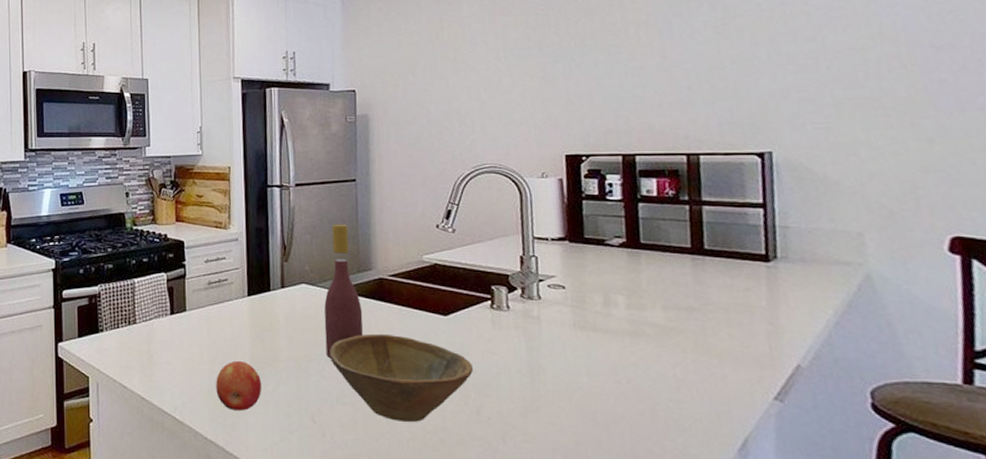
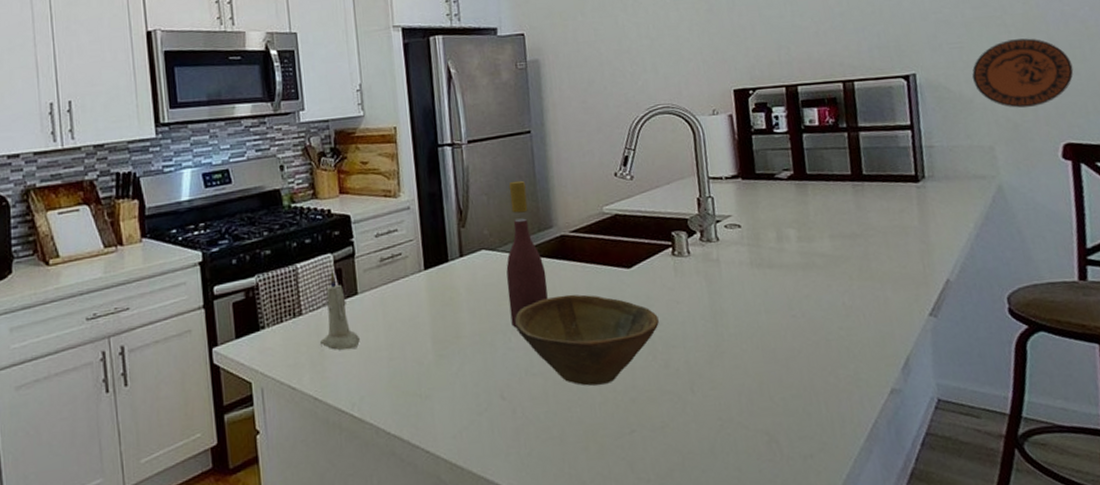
candle: none [149,289,185,359] -> present [319,271,360,351]
apple: present [216,360,262,411] -> none [396,342,447,399]
decorative plate: none [839,123,969,196] -> present [972,38,1074,108]

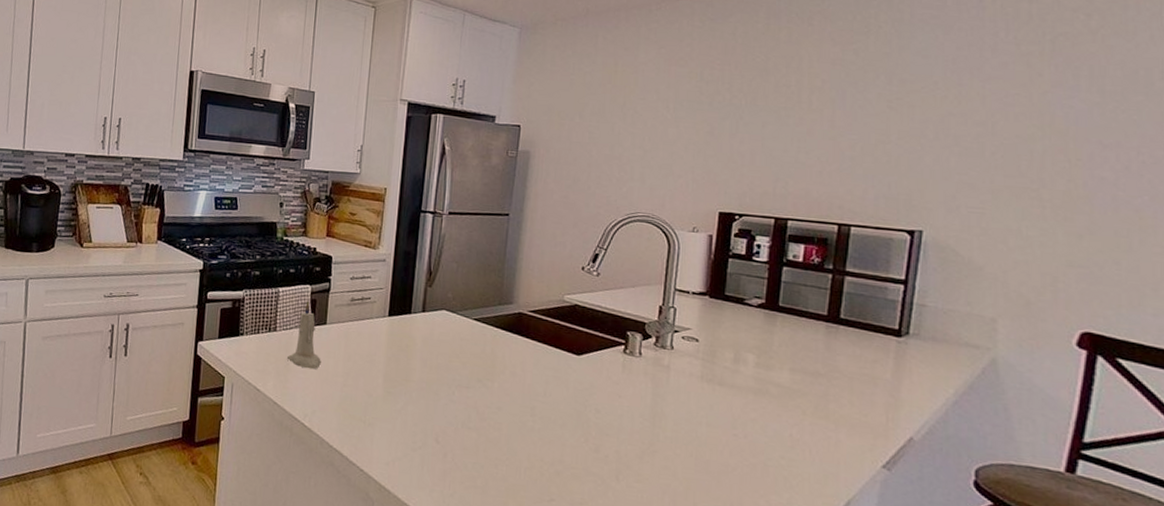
wine bottle: present [506,180,548,328] -> none [457,255,499,385]
bowl: present [514,294,659,386] -> none [460,364,598,453]
decorative plate: present [972,38,1074,108] -> none [987,215,1113,288]

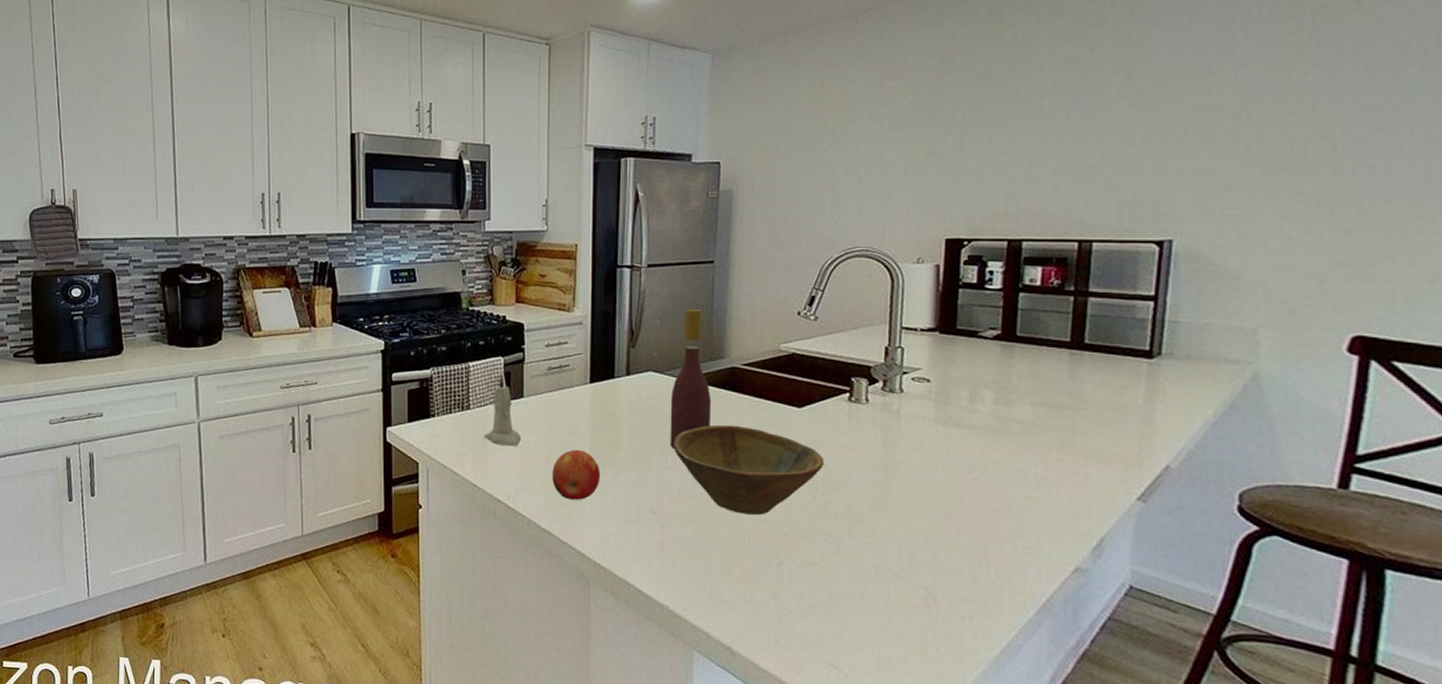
apple: none [347,376,392,425] -> present [552,449,601,500]
wine bottle: none [457,255,499,385] -> present [670,308,712,450]
bowl: none [460,364,598,453] -> present [673,424,824,515]

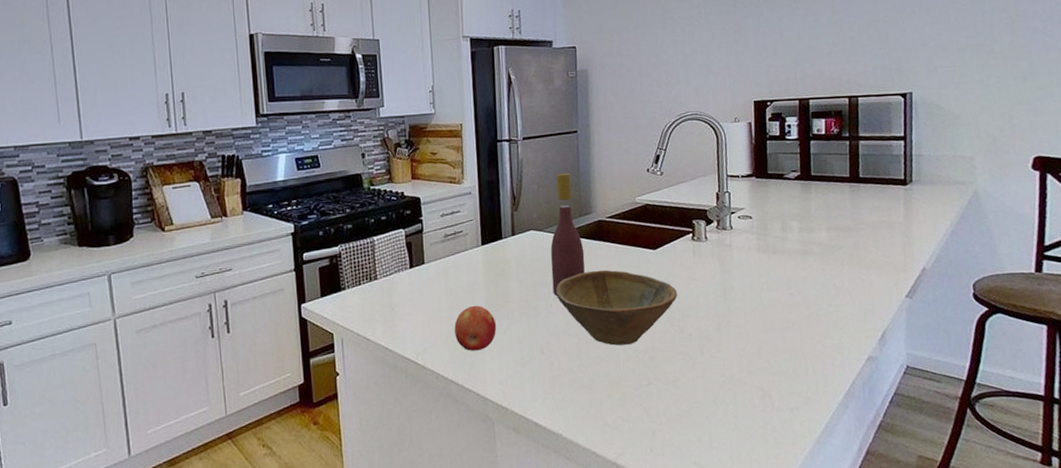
candle: present [483,373,521,447] -> none [391,244,425,310]

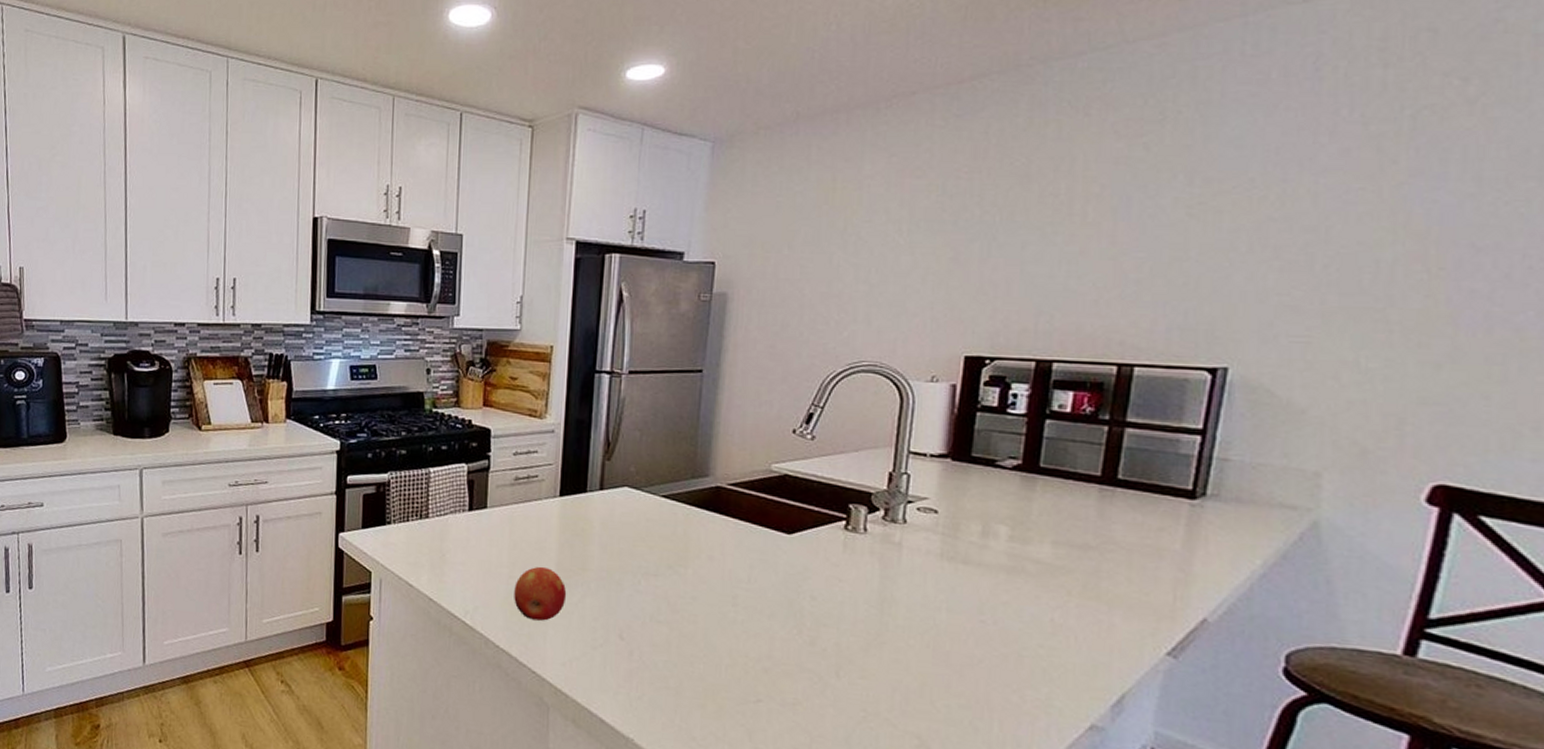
wine bottle: present [550,172,585,296] -> none [644,420,692,572]
bowl: present [555,269,677,346] -> none [647,548,813,648]

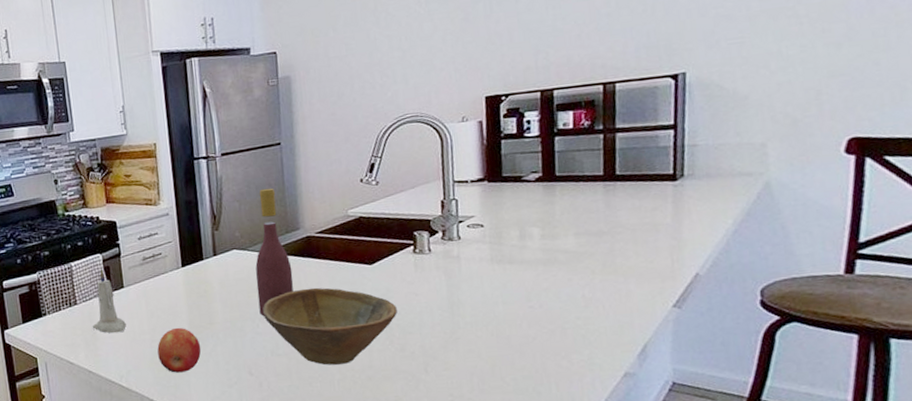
candle: none [442,481,482,560] -> present [92,269,126,334]
wine bottle: none [644,420,692,572] -> present [255,188,294,316]
bowl: none [647,548,813,648] -> present [262,287,397,365]

